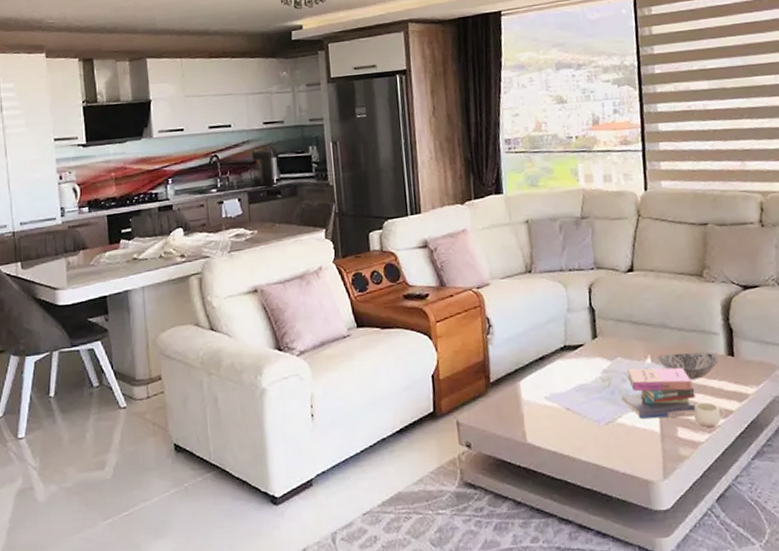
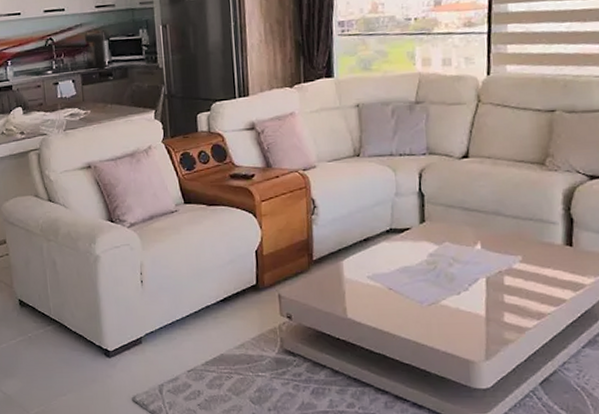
books: present [621,367,696,419] -> none [447,253,526,303]
decorative bowl: present [657,352,719,380] -> none [487,240,555,268]
mug: present [693,401,726,427] -> none [523,289,558,314]

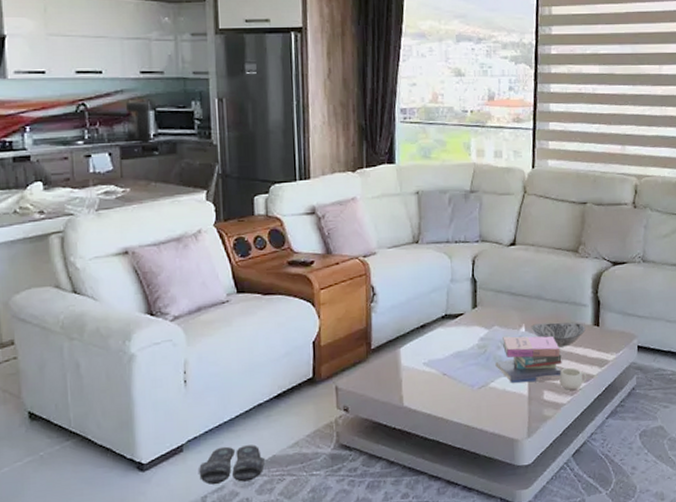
slippers: none [156,342,215,376] -> present [199,444,266,484]
books: none [447,253,526,303] -> present [495,336,562,383]
decorative bowl: none [487,240,555,268] -> present [531,322,586,348]
mug: none [523,289,558,314] -> present [559,367,587,390]

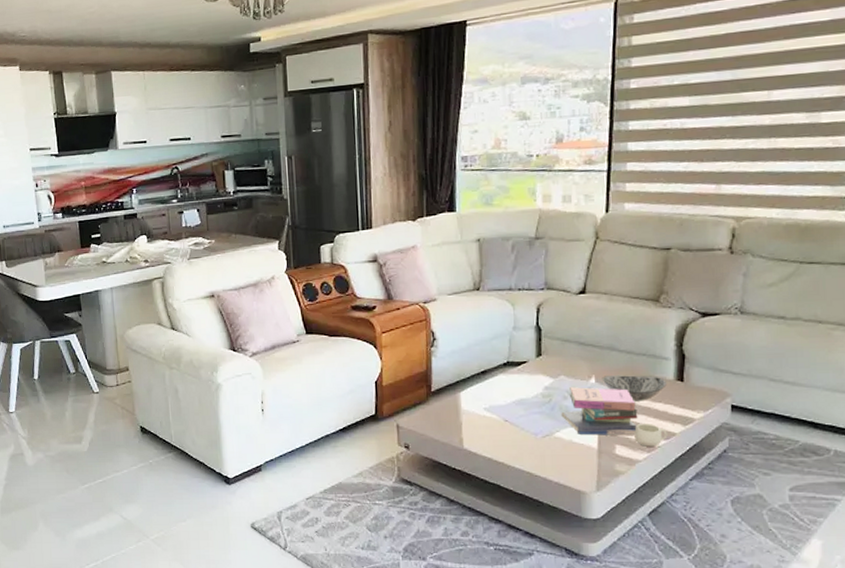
coffee maker: present [123,101,153,143] -> none [208,162,233,200]
slippers: present [199,444,266,484] -> none [275,470,333,503]

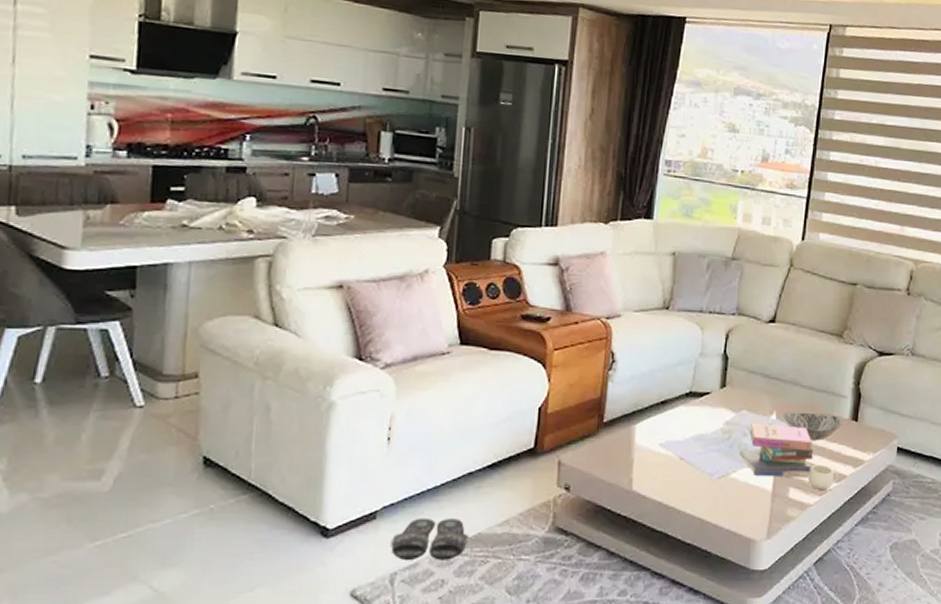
slippers: none [275,470,333,503] -> present [391,517,470,560]

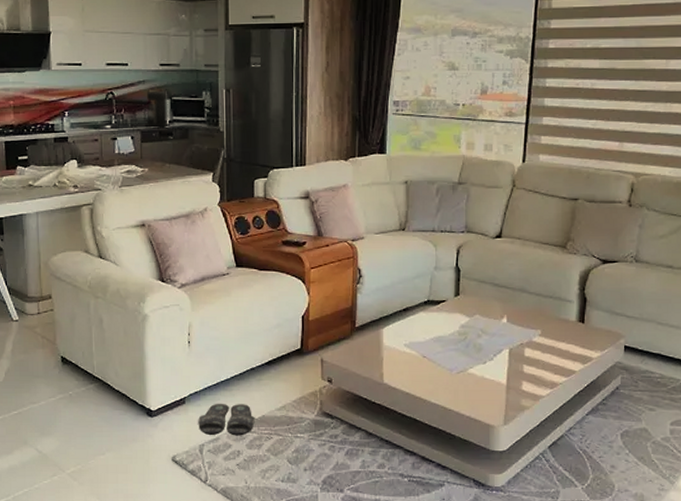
coffee maker: none [355,119,390,166] -> present [144,90,168,128]
books: present [739,423,813,478] -> none [475,326,543,373]
decorative bowl: present [782,412,842,441] -> none [513,316,570,341]
mug: present [808,464,839,490] -> none [539,361,569,383]

